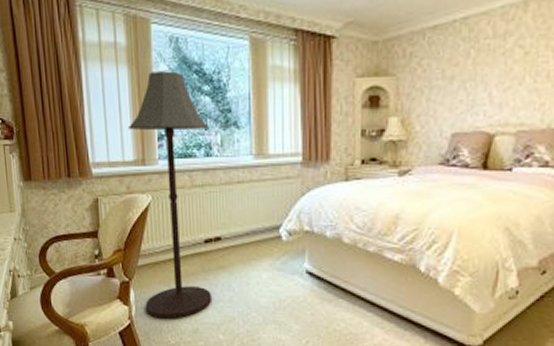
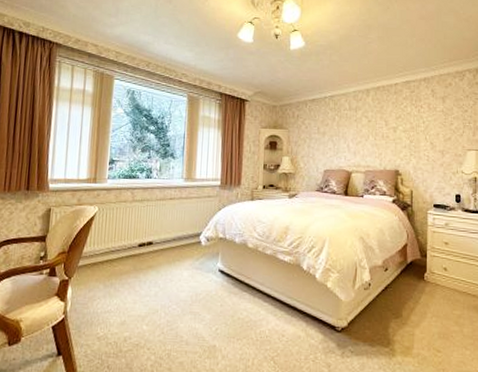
floor lamp: present [129,71,213,319] -> none [79,113,152,313]

